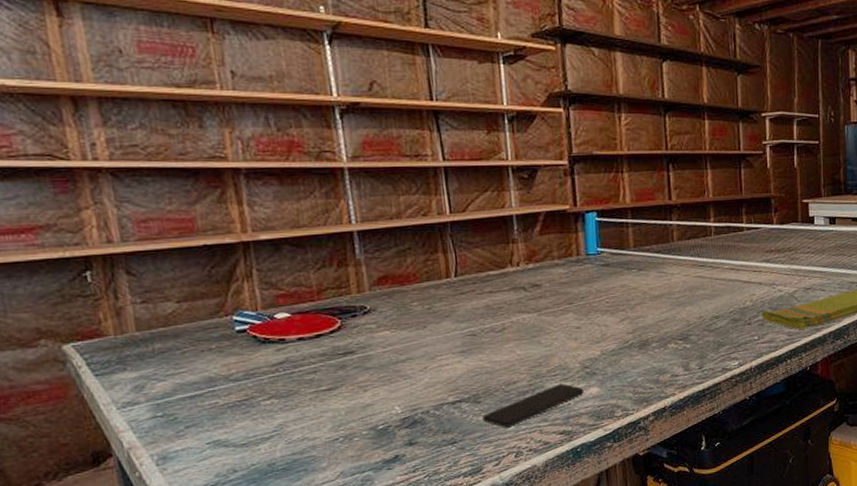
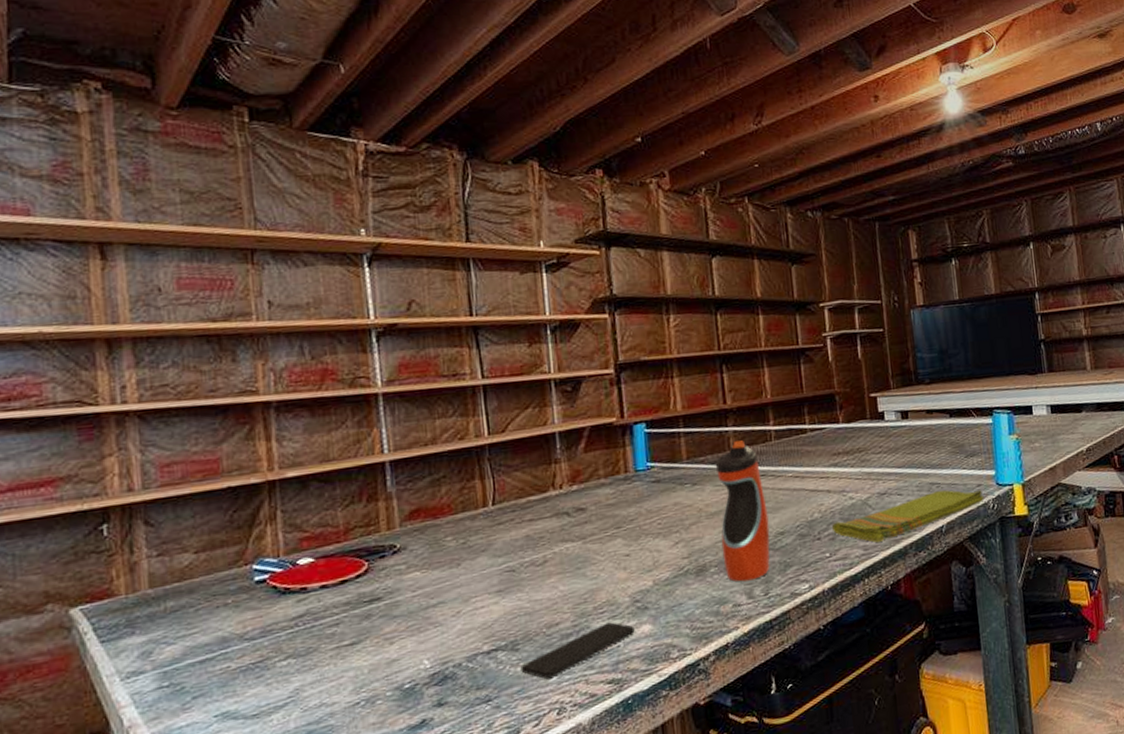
water bottle: none [659,234,706,356] -> present [714,440,770,582]

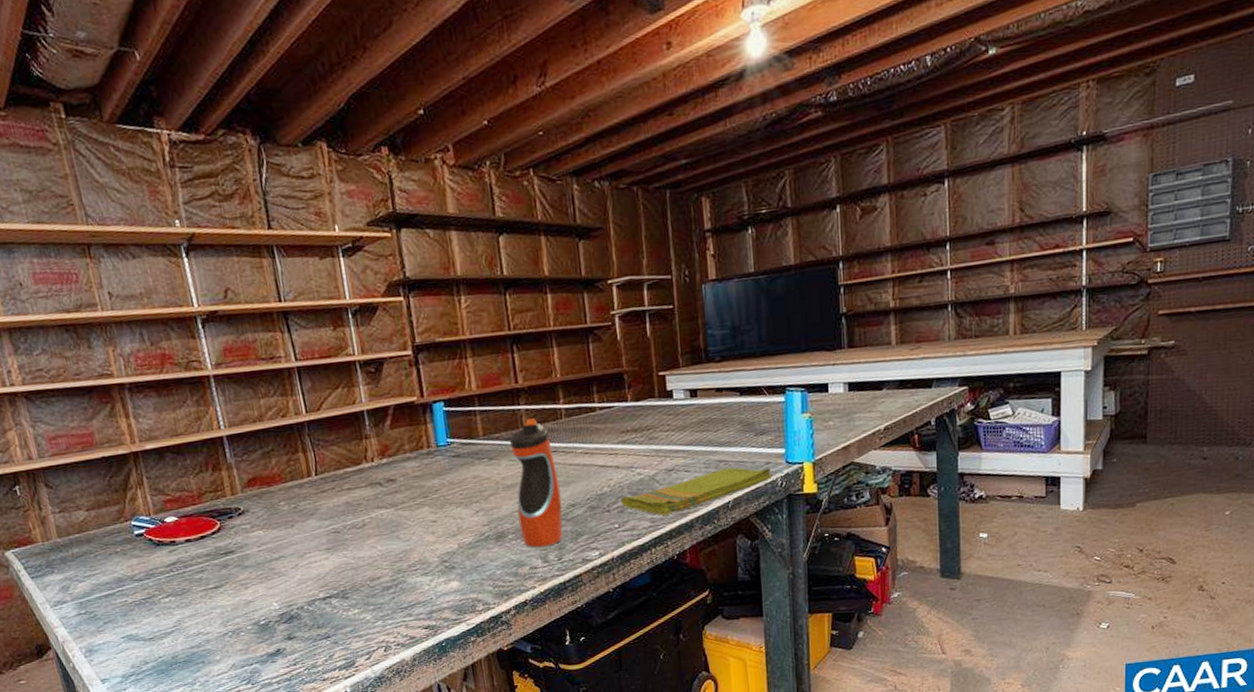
smartphone: present [520,622,635,680] -> none [351,578,445,623]

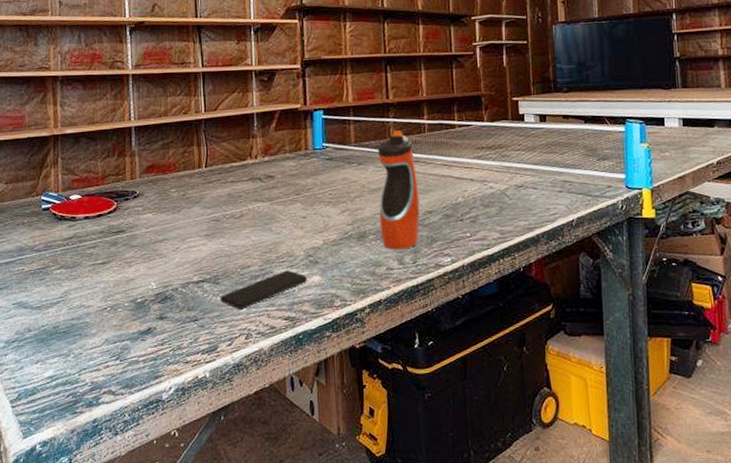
smartphone: none [351,578,445,623] -> present [220,270,307,310]
dish towel: present [621,467,773,516] -> none [474,188,614,228]

